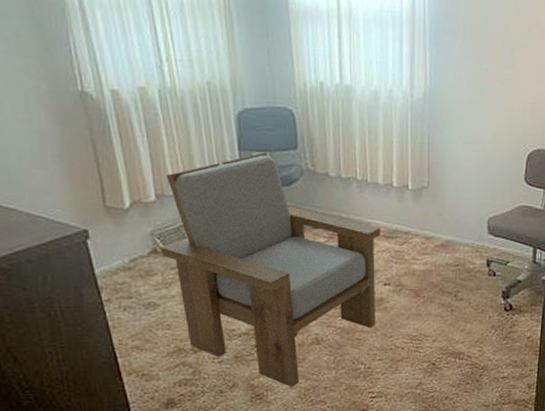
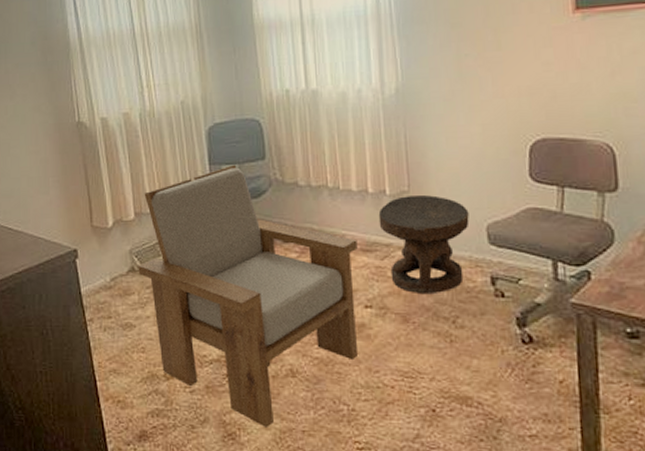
side table: none [400,191,475,274] -> present [378,195,470,295]

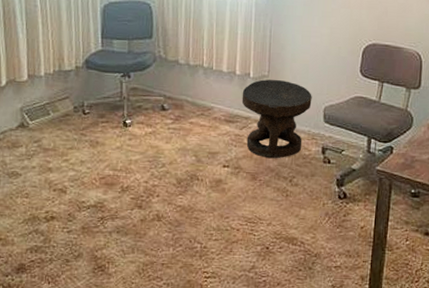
armchair: present [138,165,359,427] -> none [27,40,223,261]

